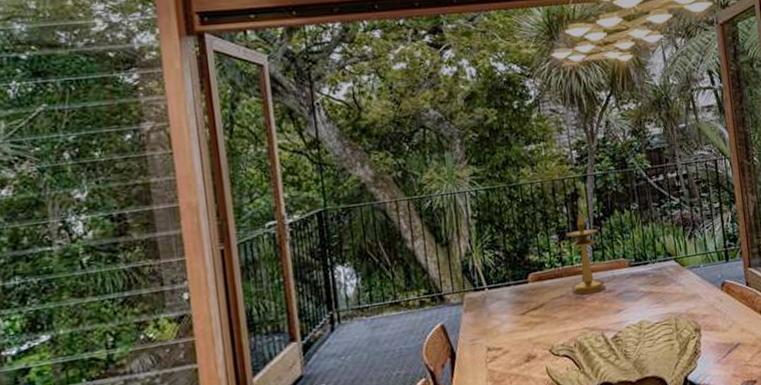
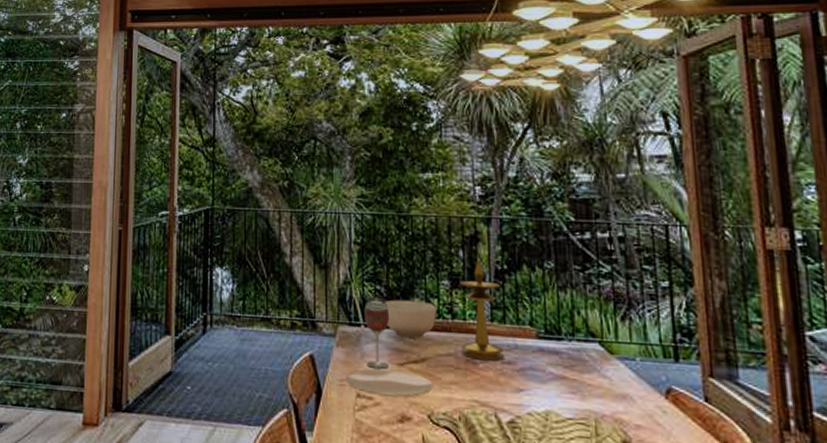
plate: none [476,318,552,346] -> present [346,368,434,398]
wineglass: none [486,260,512,324] -> present [364,296,390,369]
bowl: none [504,256,550,291] -> present [385,299,437,338]

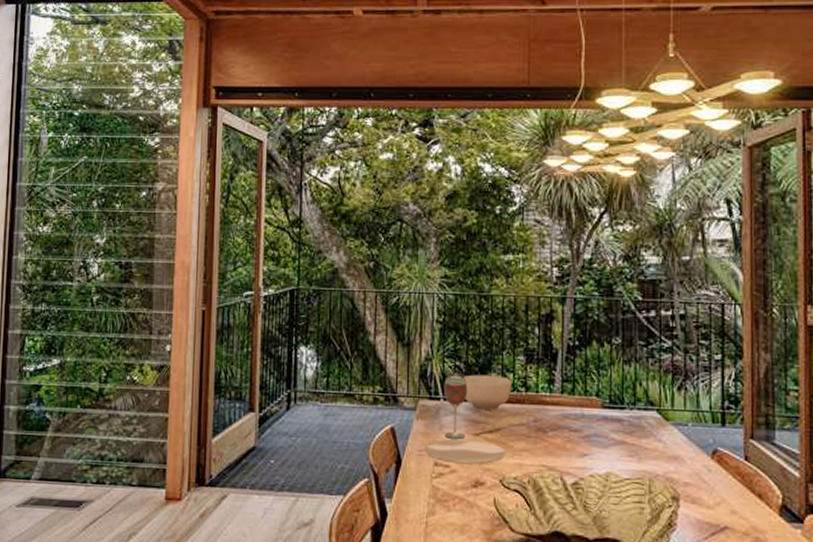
candlestick: present [459,258,504,361] -> none [533,335,572,429]

